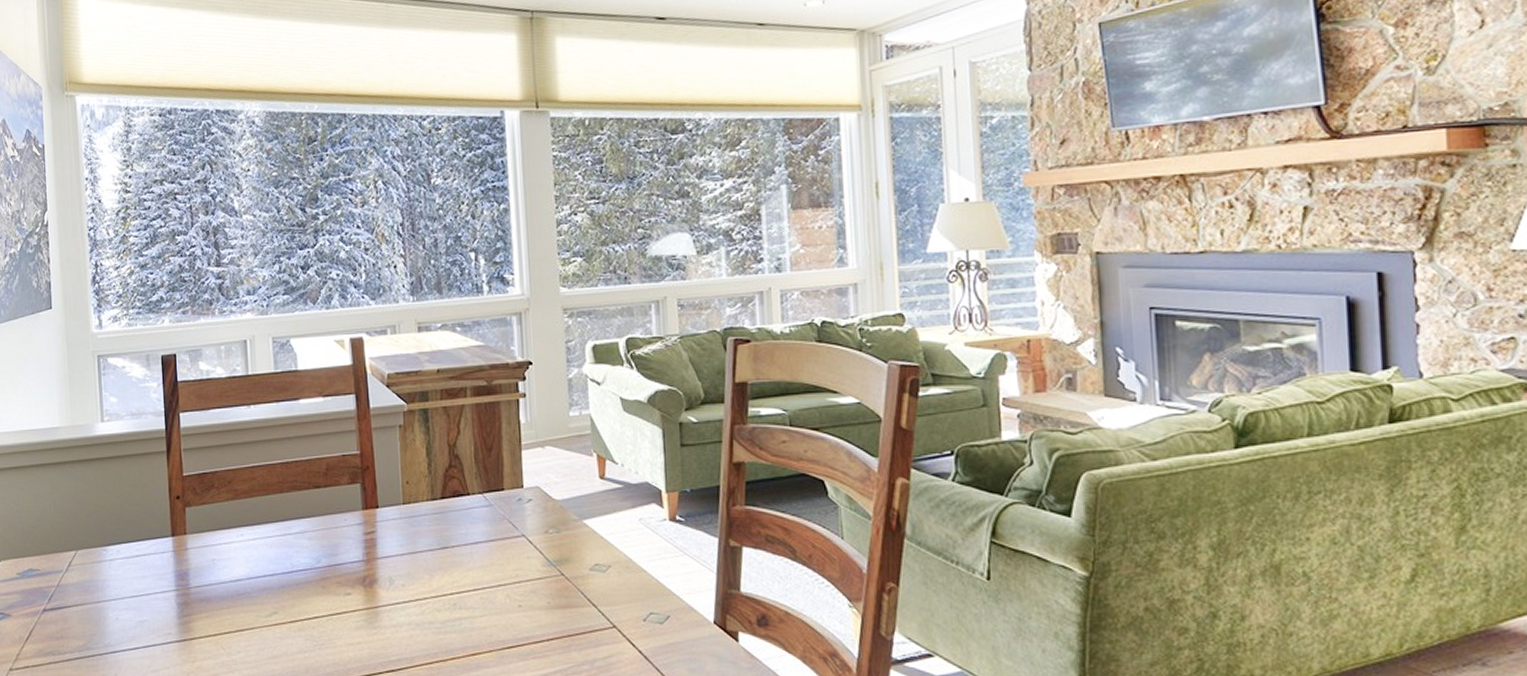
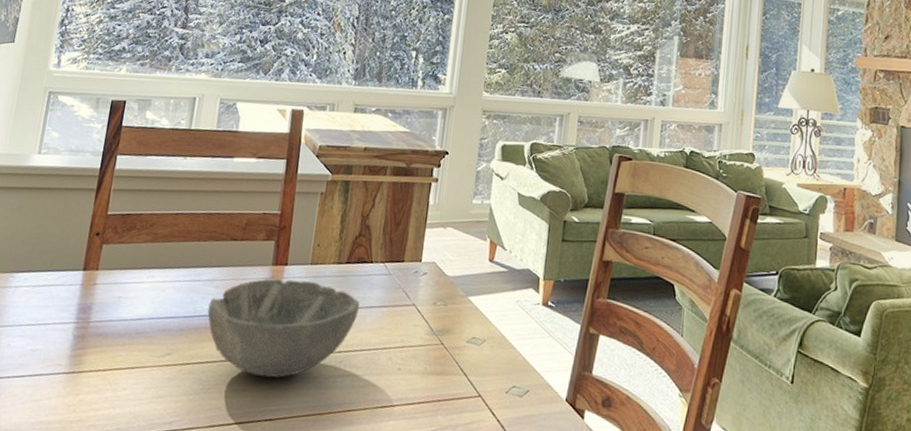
bowl: none [305,523,465,628] -> present [207,279,360,378]

